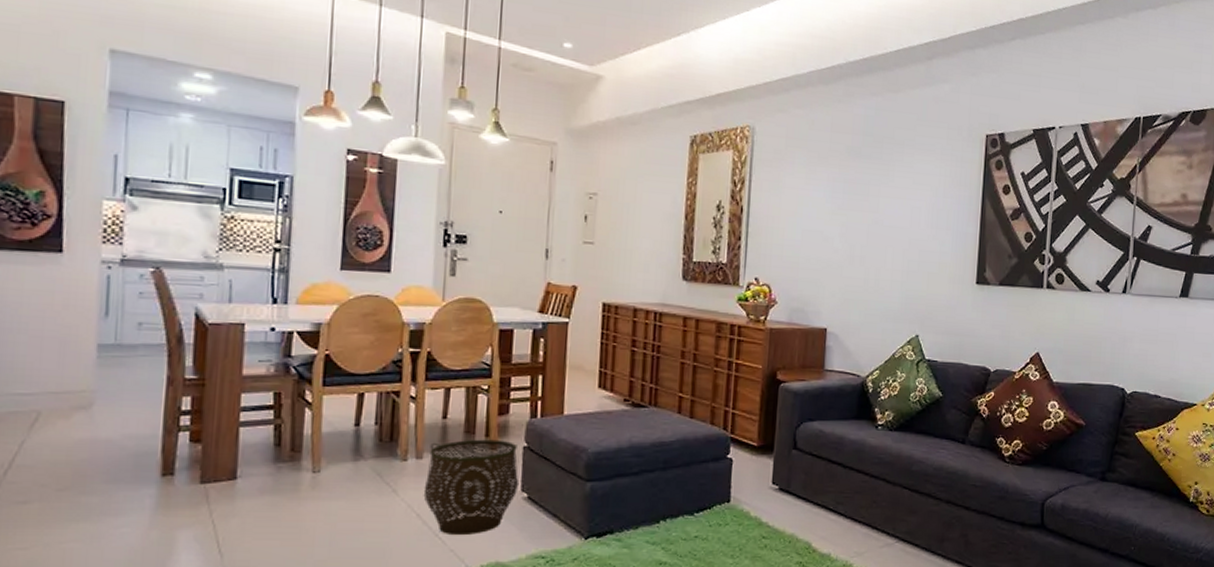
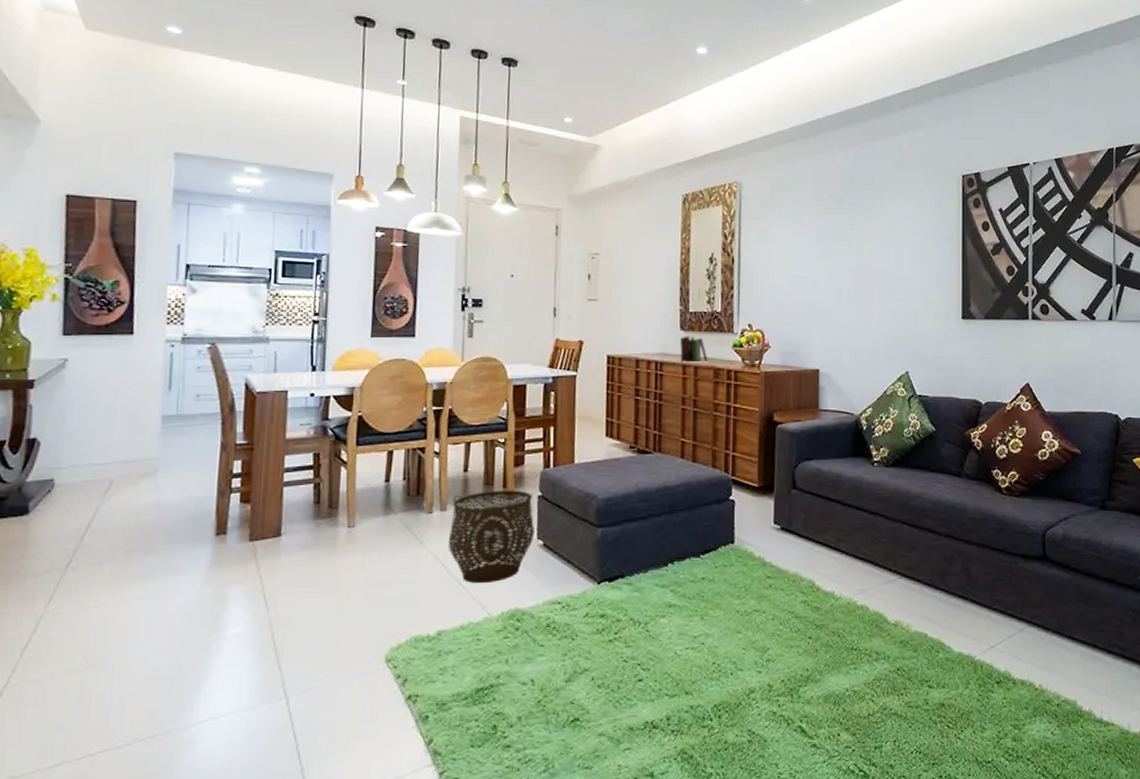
books: none [681,286,711,315] -> present [680,335,708,363]

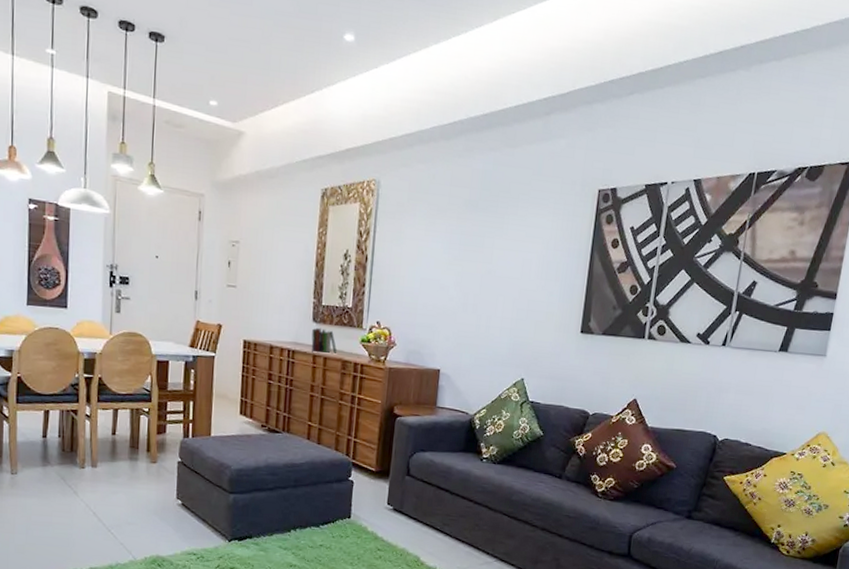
basket: present [447,490,535,583] -> none [98,453,175,532]

